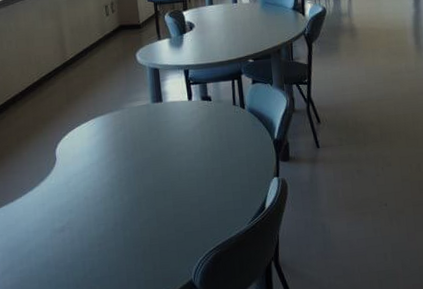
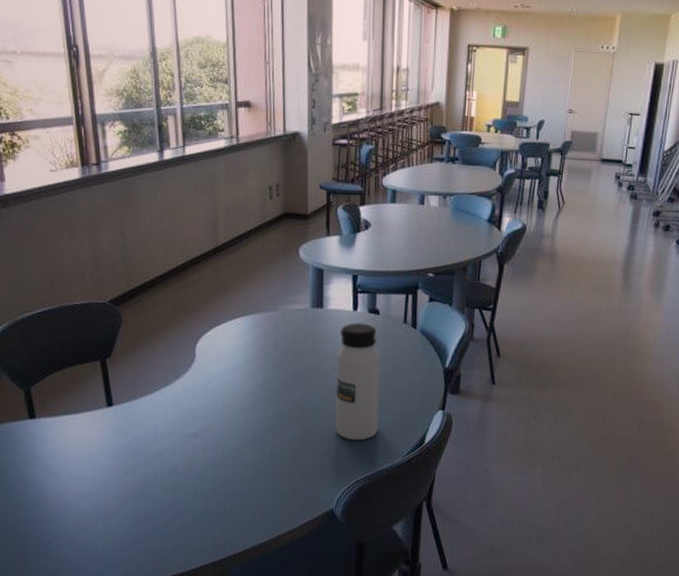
water bottle: none [178,110,223,215] -> present [336,323,381,441]

